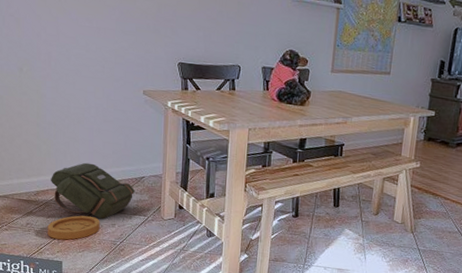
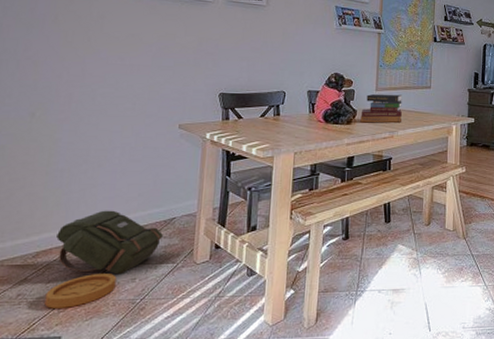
books: none [314,75,359,109] -> present [360,93,403,123]

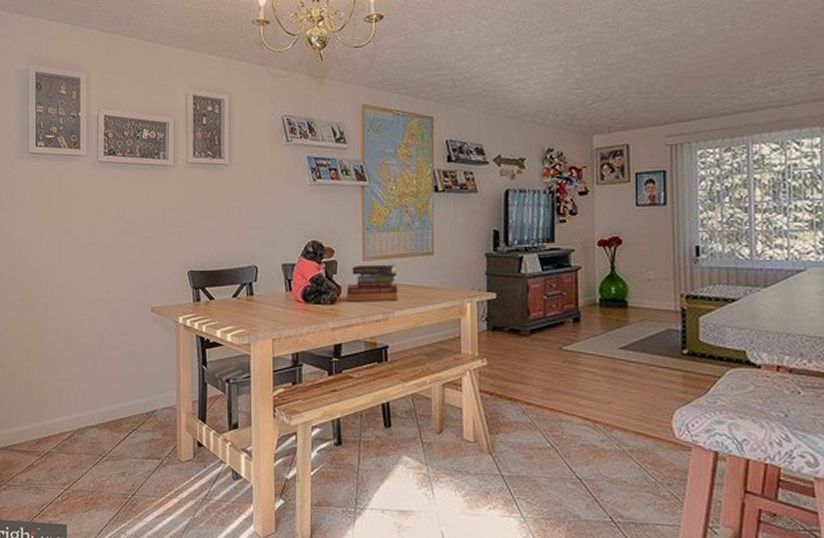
pet bowl: present [44,274,117,309] -> none [50,464,108,497]
backpack: present [56,210,164,275] -> none [53,399,147,467]

